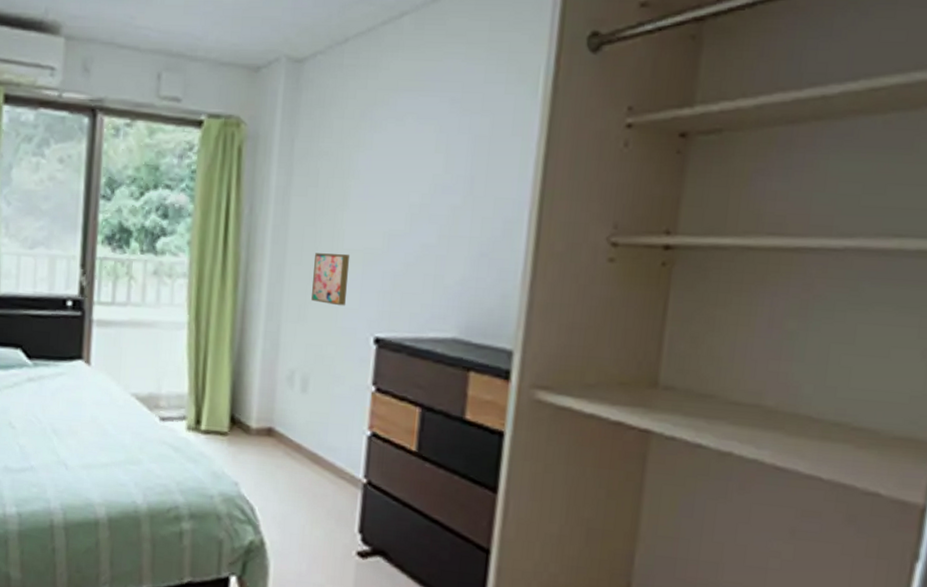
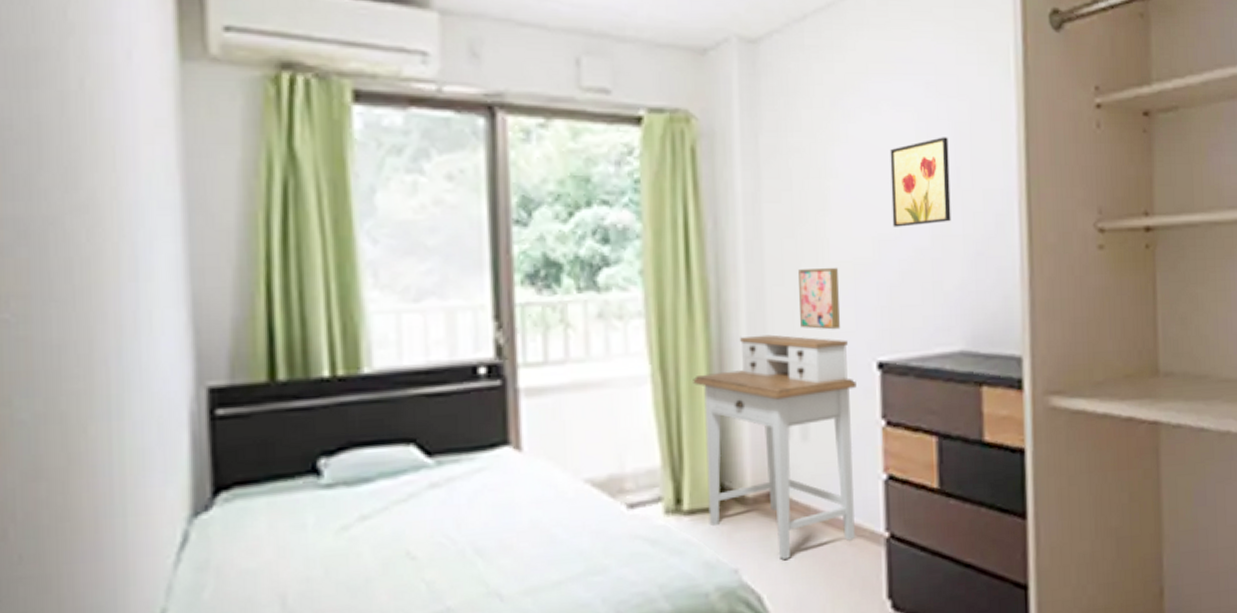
desk: none [219,302,354,484] -> present [693,334,856,561]
wall art: none [403,148,467,226] -> present [890,137,951,227]

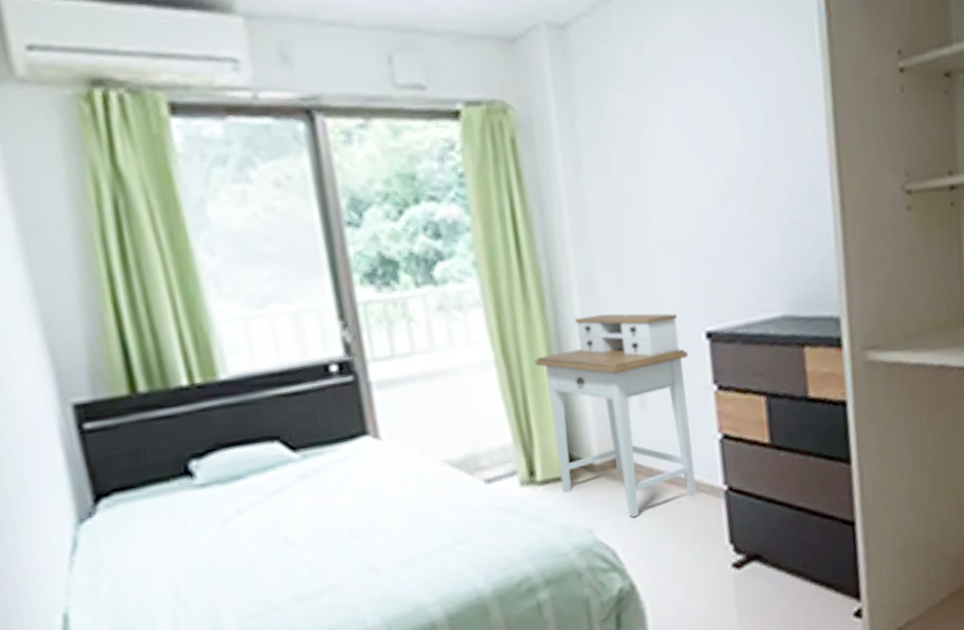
wall art: present [799,267,840,330] -> none [625,245,669,306]
wall art: present [890,137,951,227] -> none [703,110,767,203]

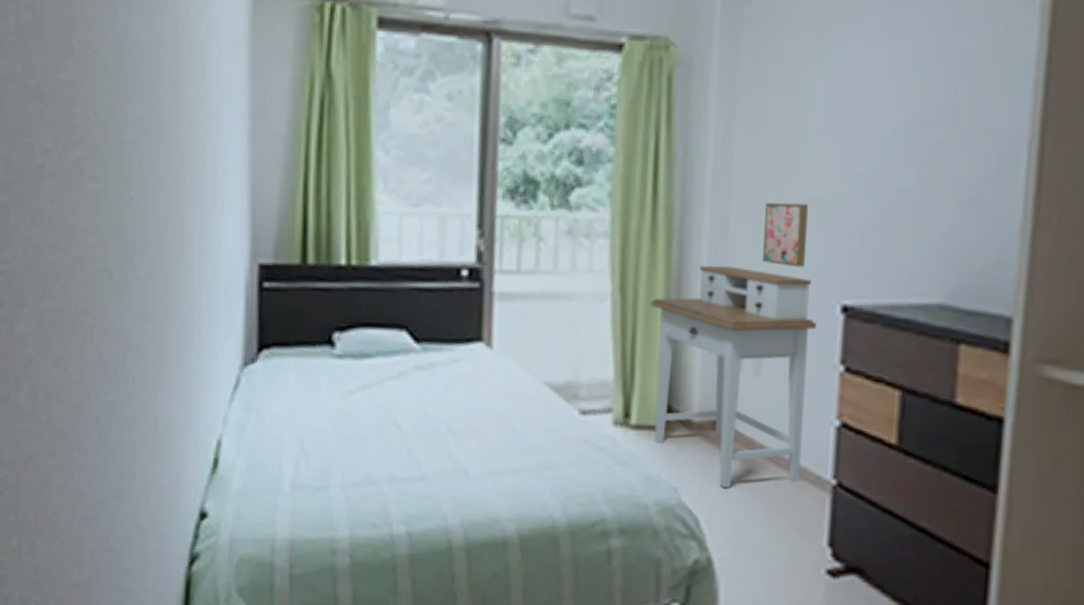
wall art: none [625,245,669,306] -> present [763,203,809,268]

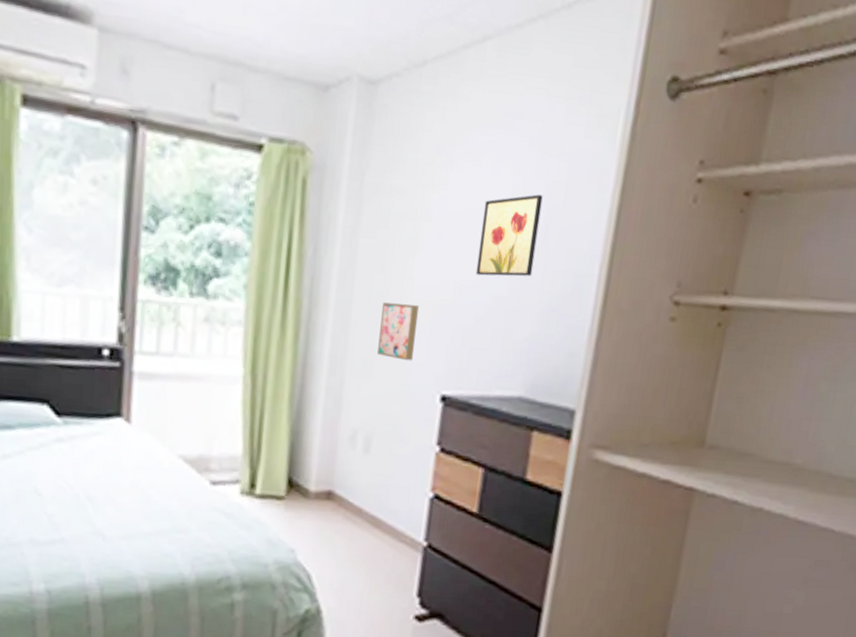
desk: present [650,265,816,489] -> none [275,356,419,550]
wall art: none [873,69,949,166] -> present [475,194,543,277]

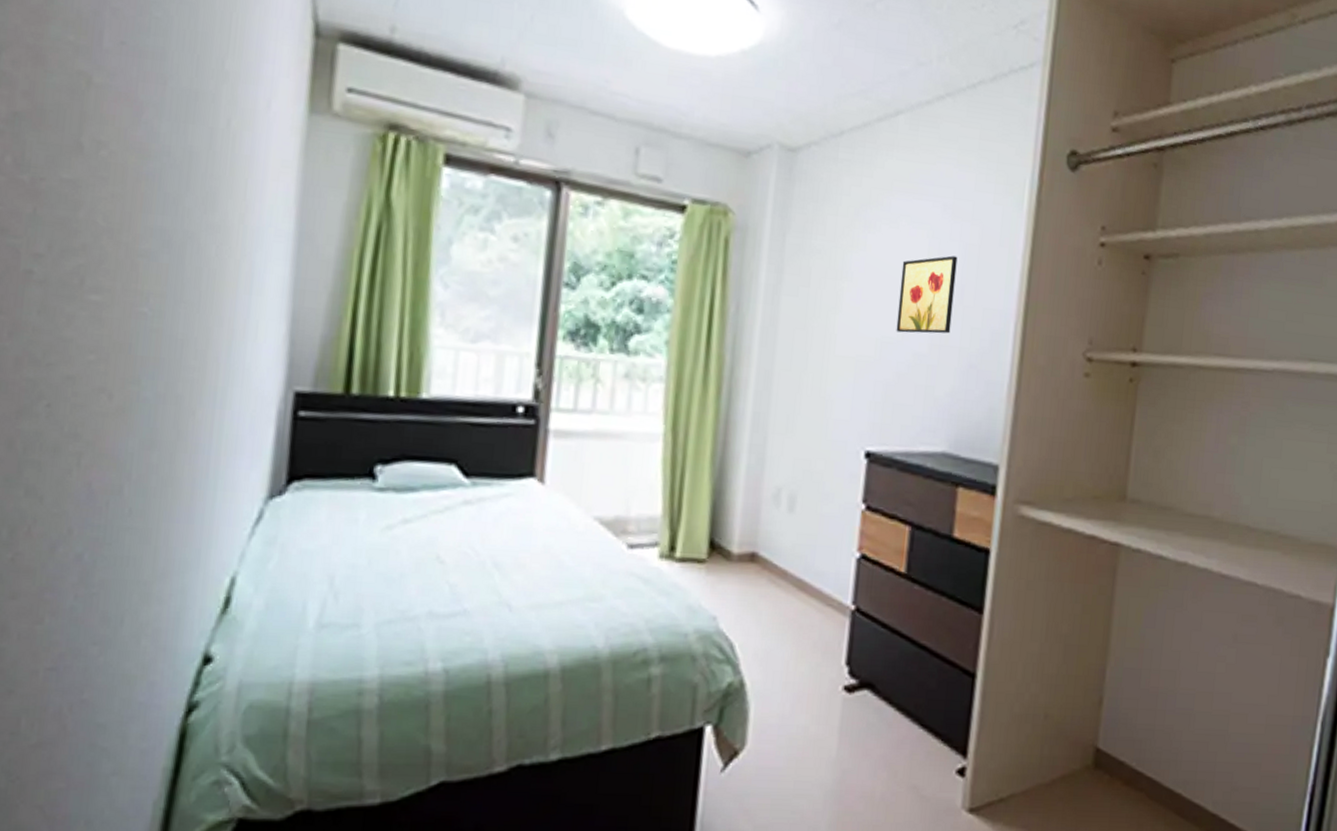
wall art: present [377,302,420,361] -> none [801,359,842,417]

